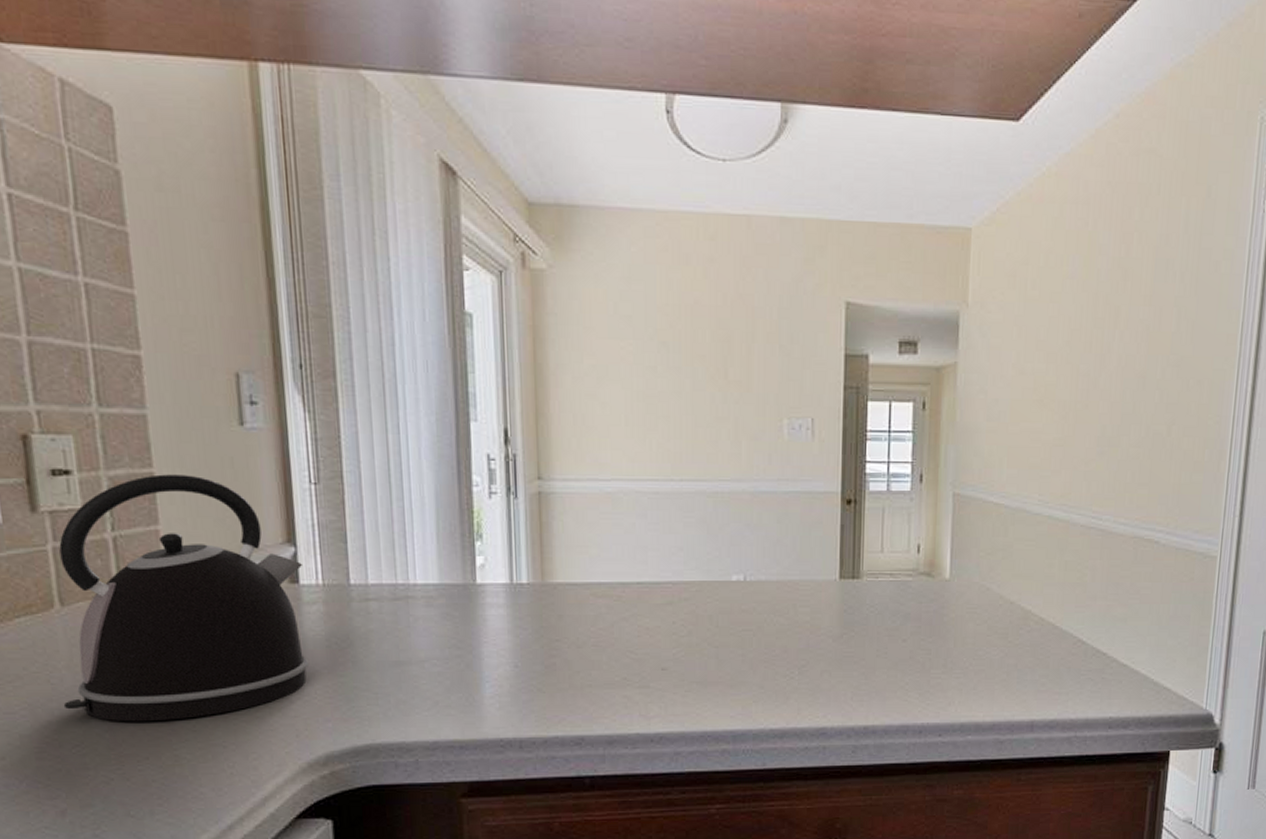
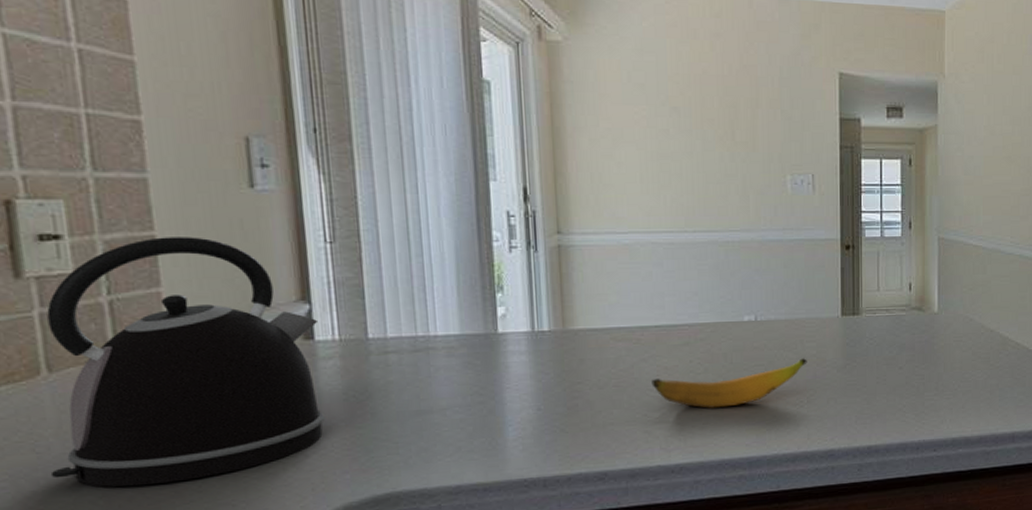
banana: none [632,624,800,675] -> present [651,358,807,408]

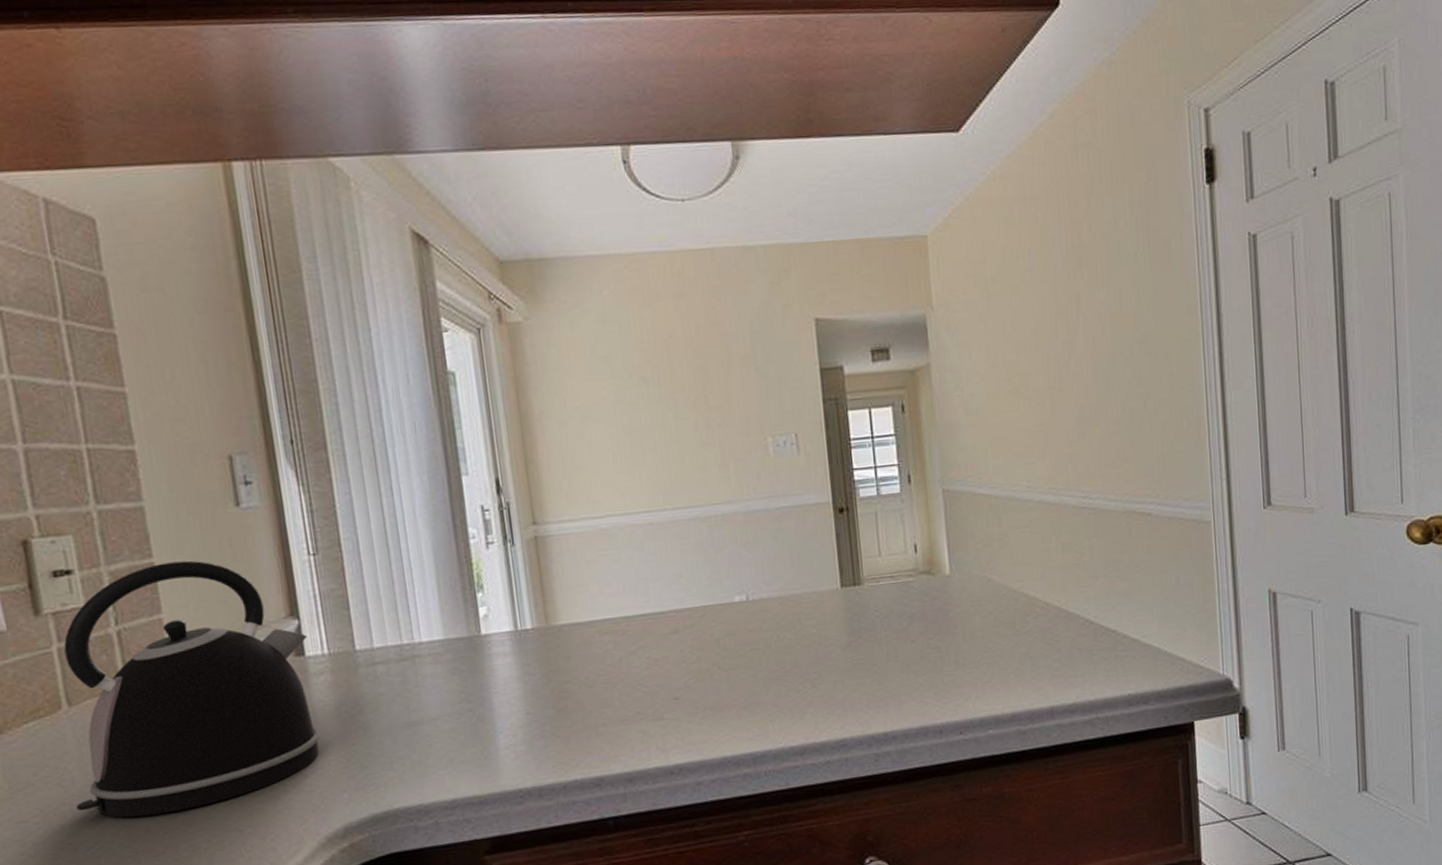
banana: present [651,358,807,408] -> none [641,638,808,701]

